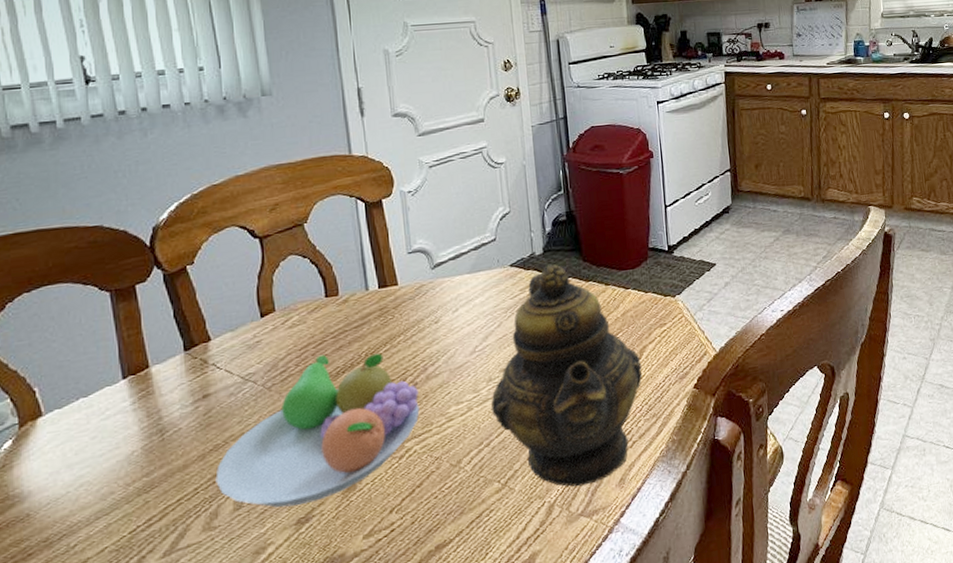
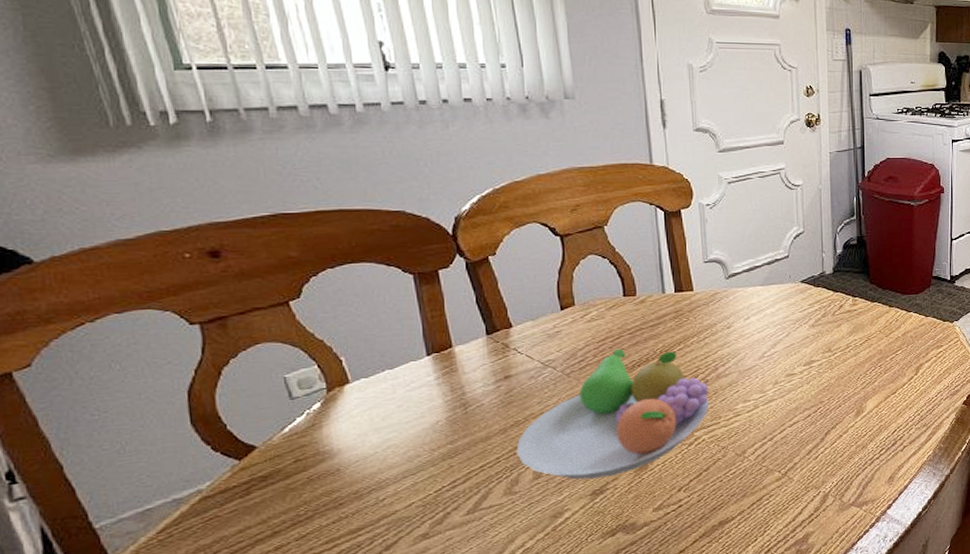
teapot: present [491,264,642,487] -> none [776,284,917,481]

